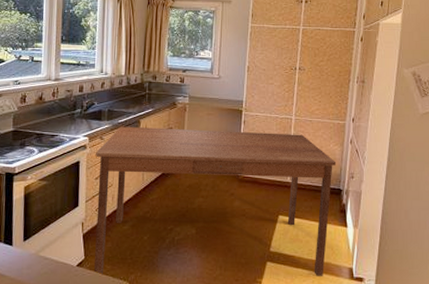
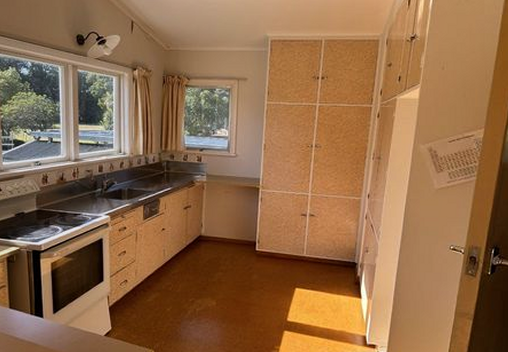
dining table: present [94,126,337,276] -> none [118,205,352,344]

